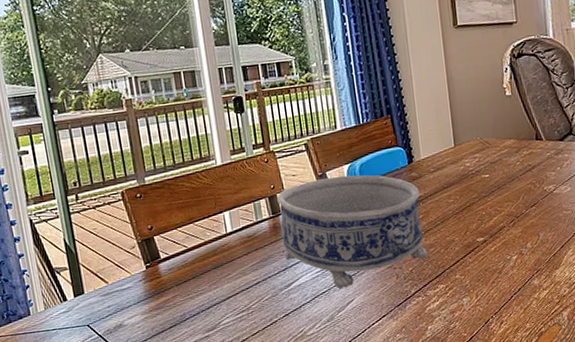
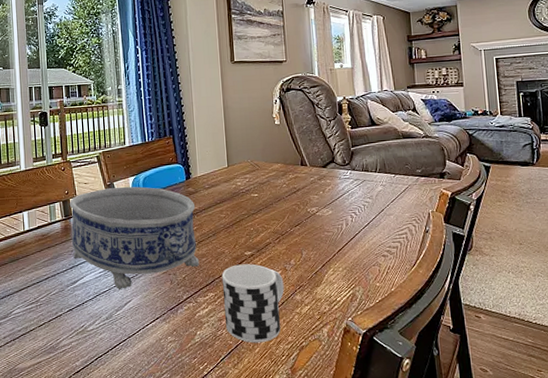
cup: none [452,250,521,333] -> present [221,264,284,343]

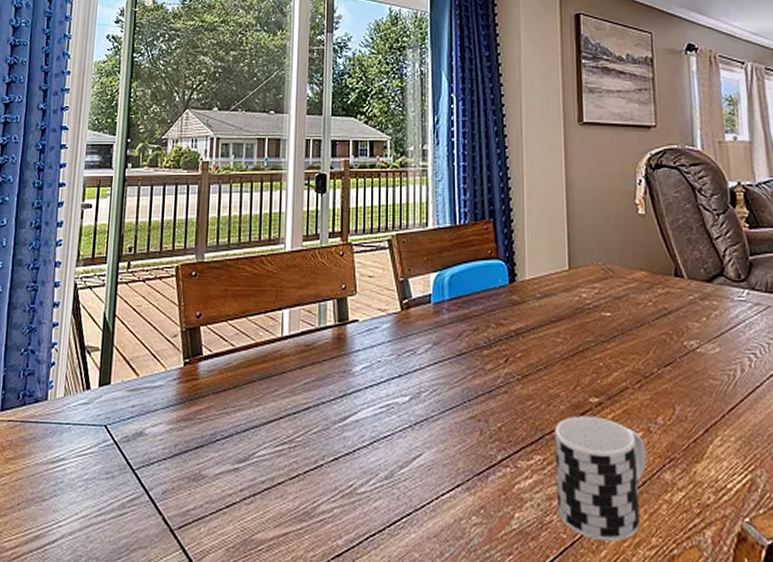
decorative bowl: present [69,186,200,290] -> none [345,285,523,437]

